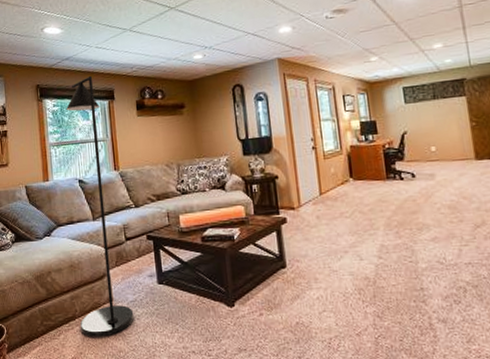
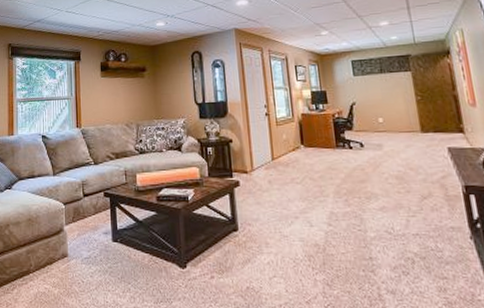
floor lamp: present [66,76,134,337] -> none [33,38,88,293]

